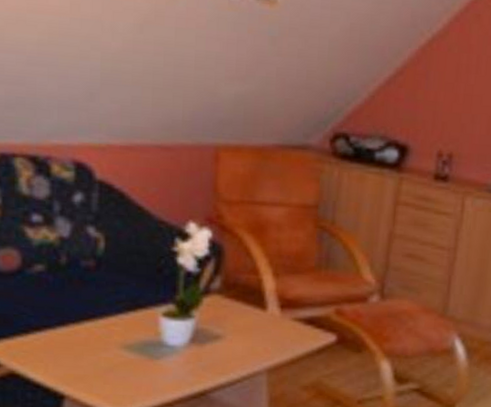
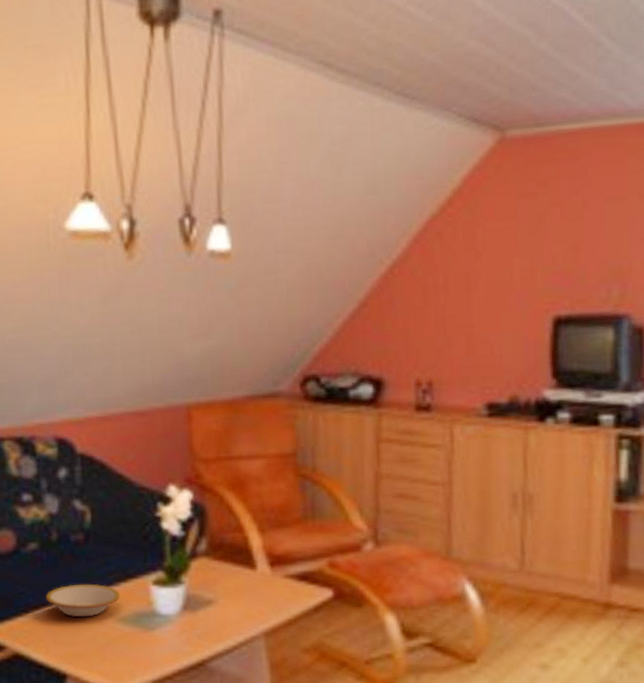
bowl: none [49,308,128,342] -> present [46,583,121,618]

